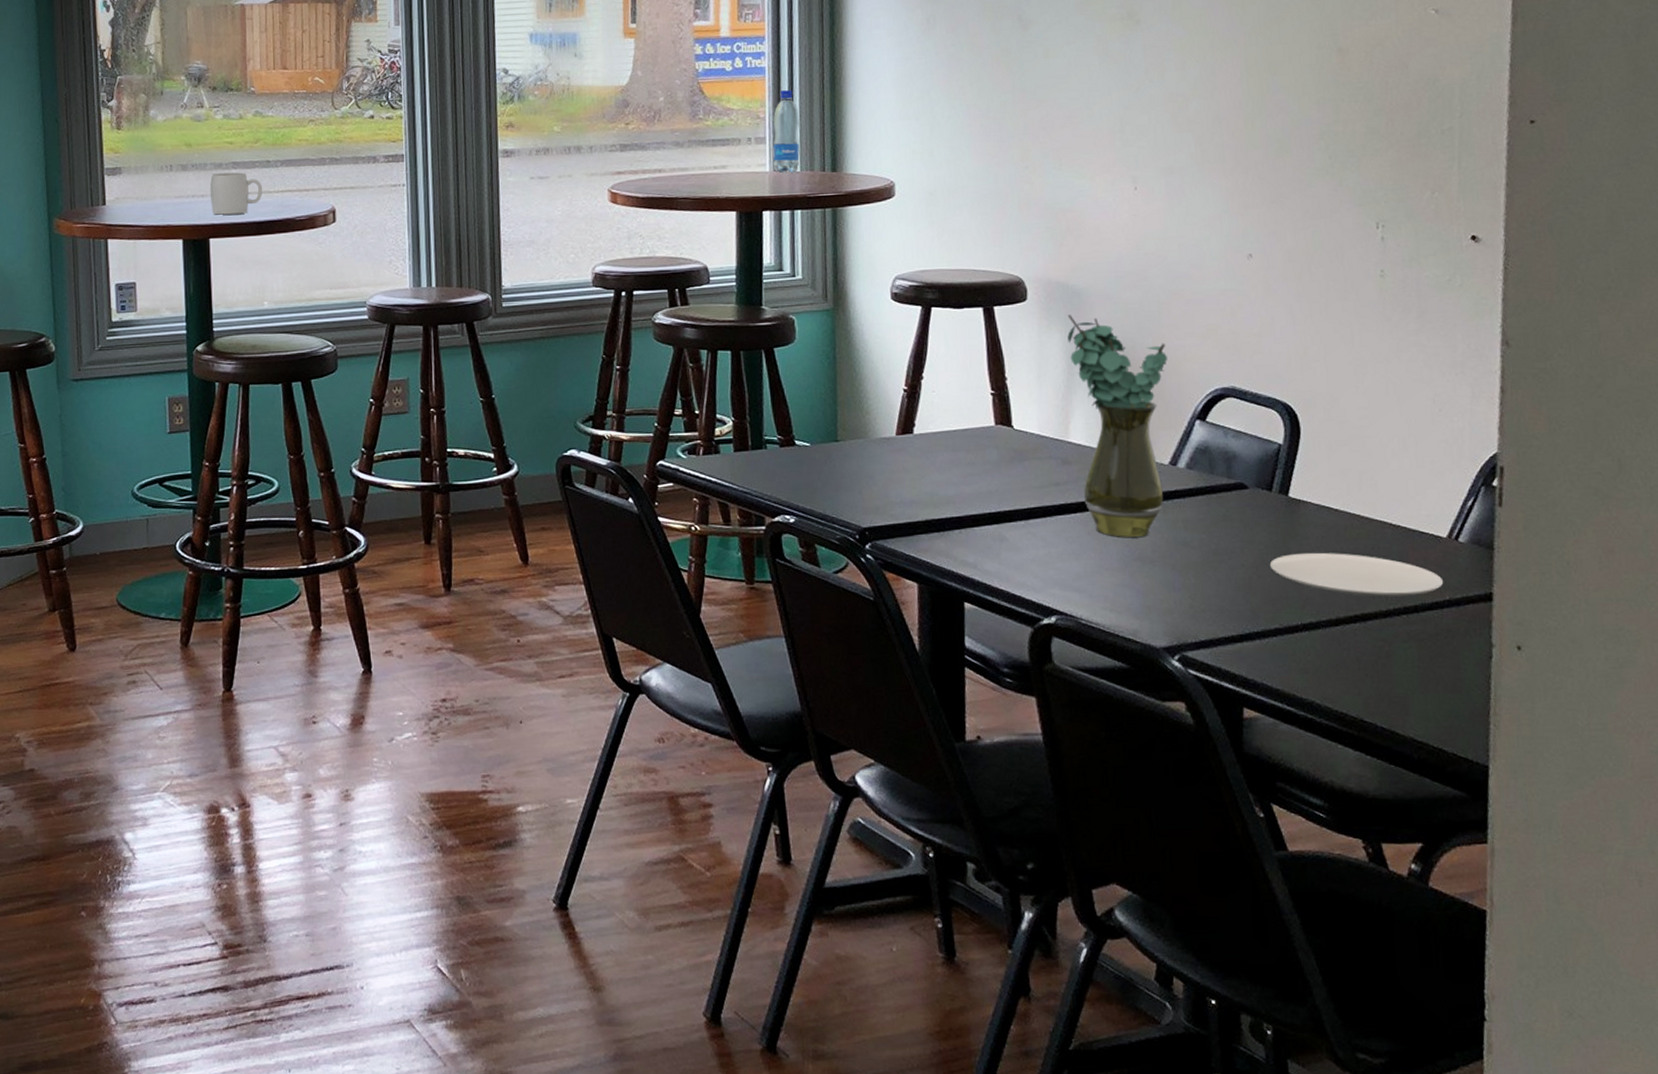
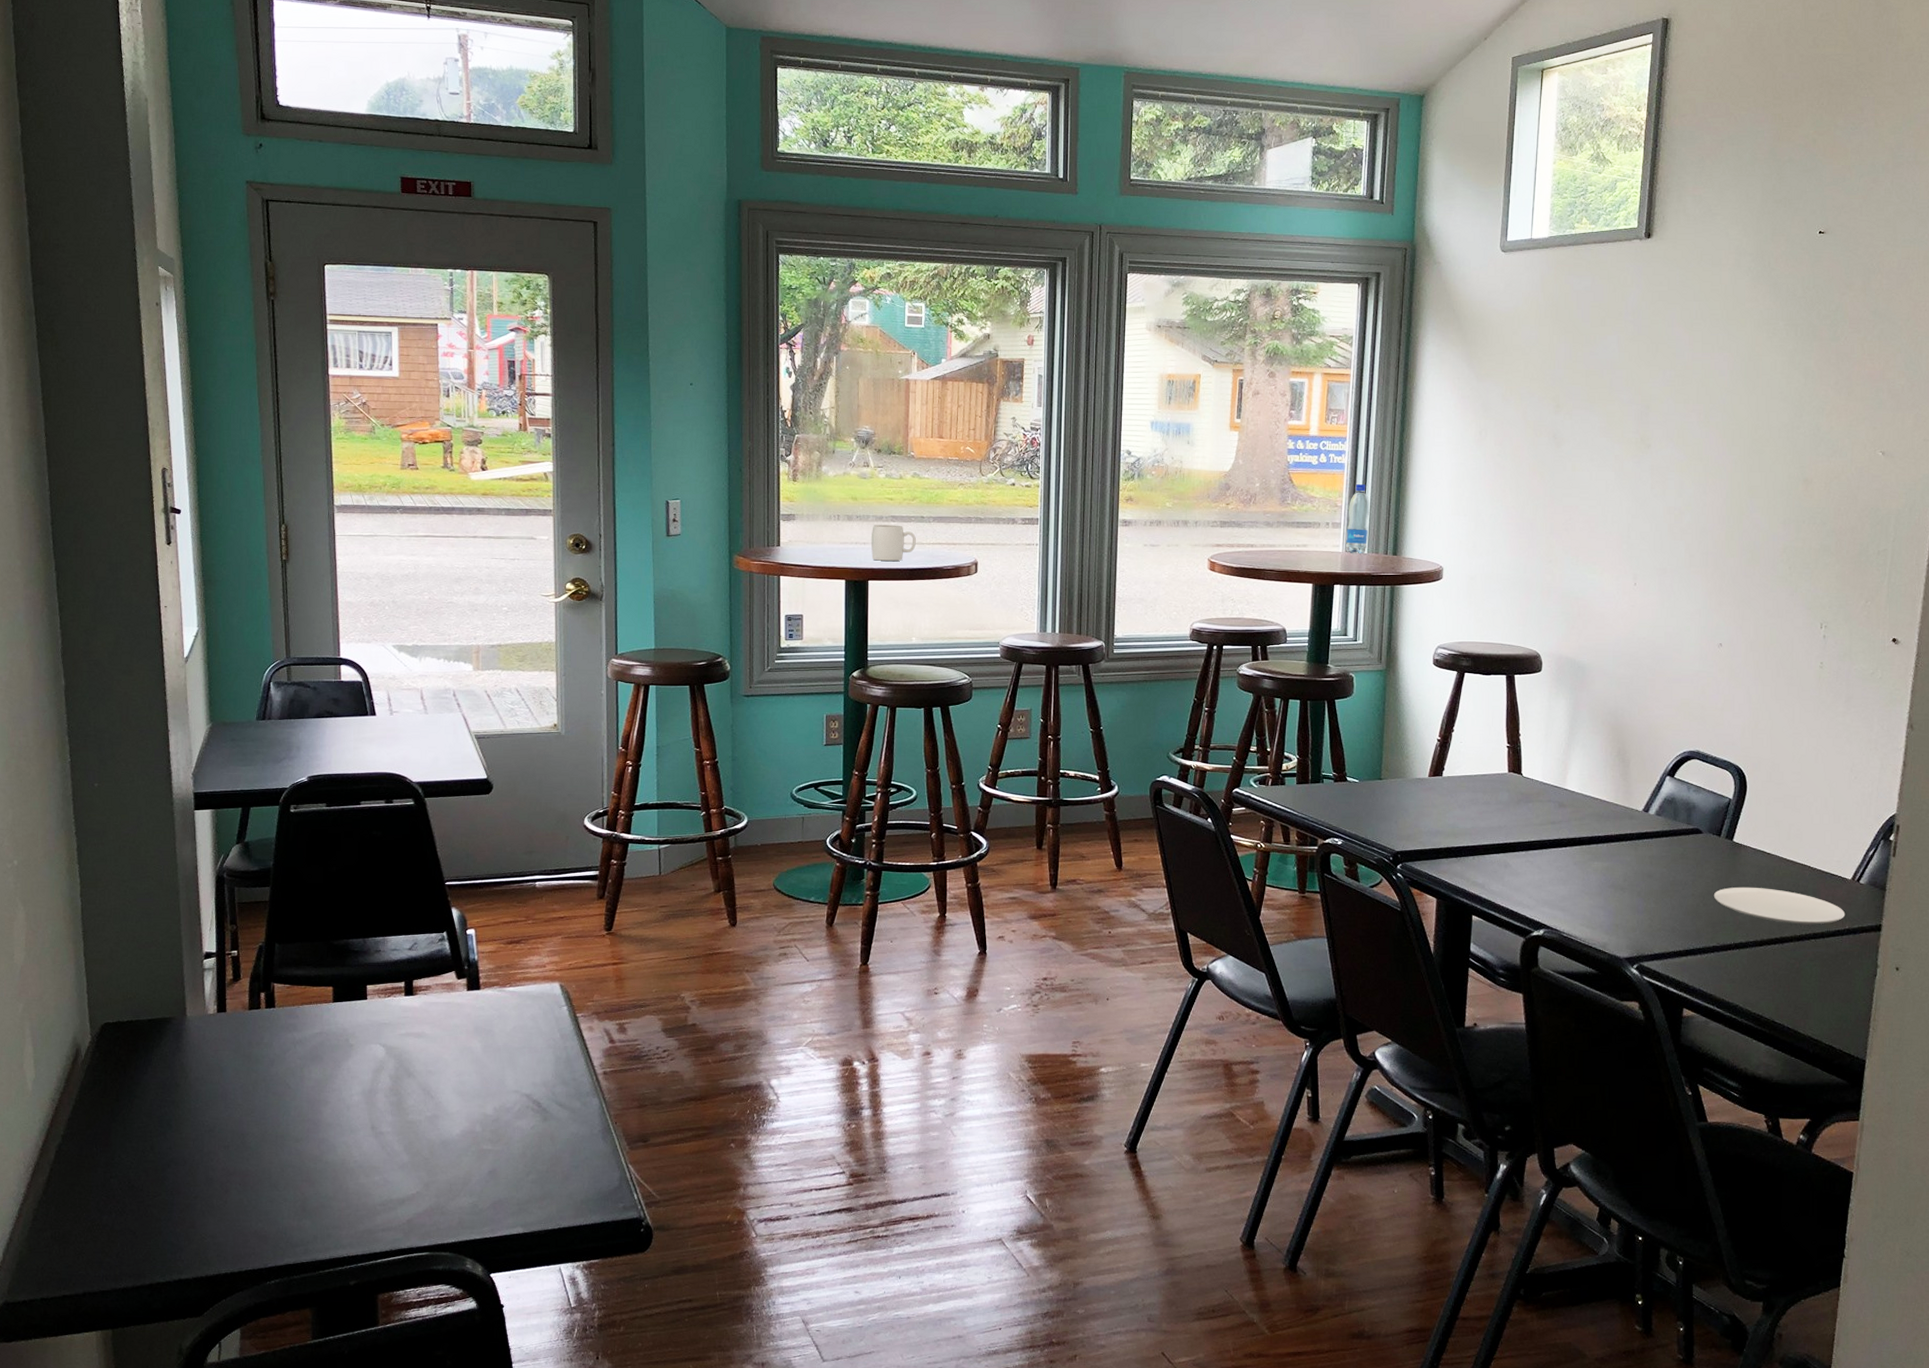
vase: present [1067,314,1167,537] -> none [1571,685,1648,868]

